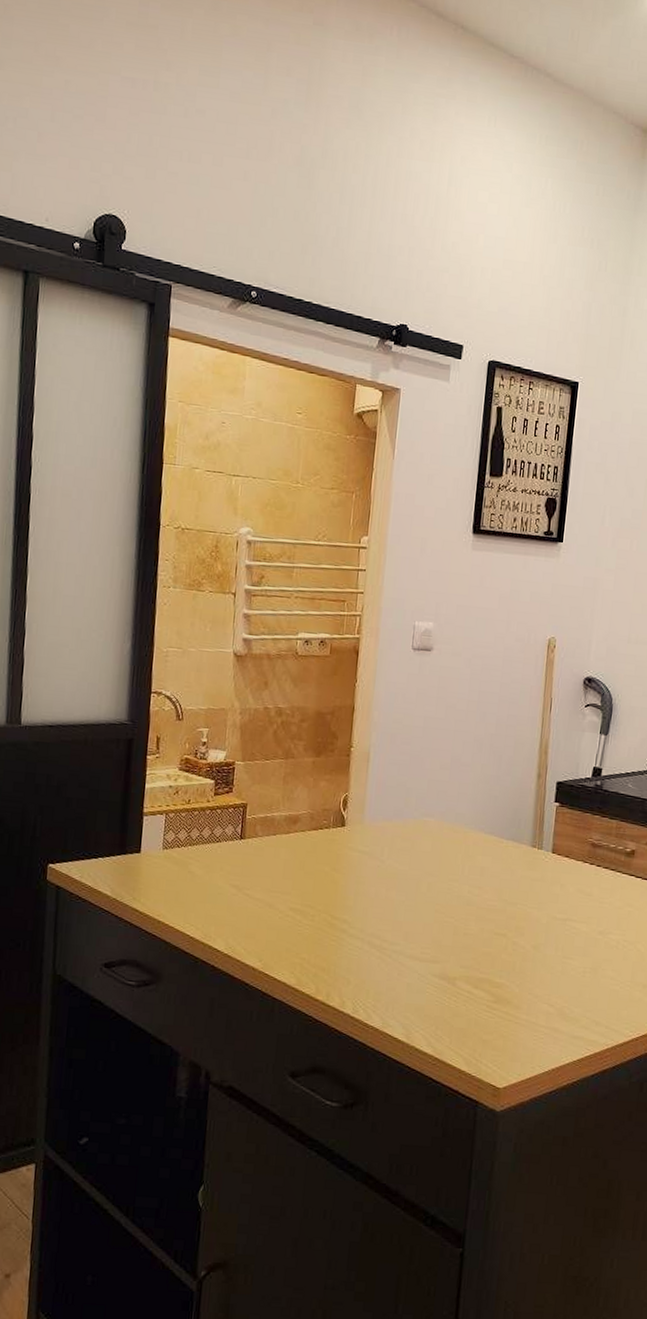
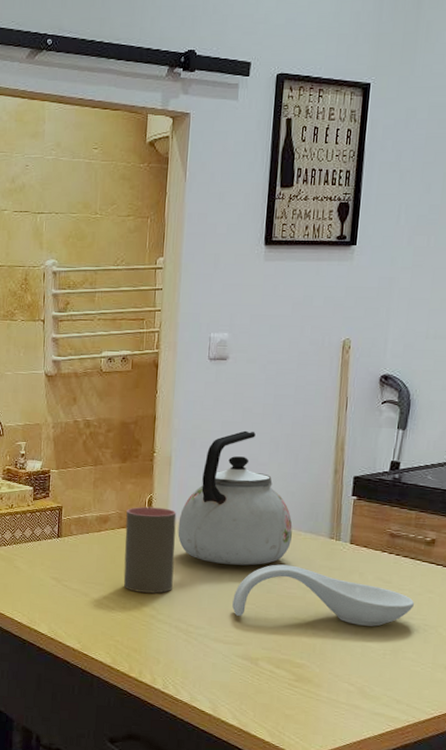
cup: none [312,806,374,905] -> present [123,506,177,594]
kettle: none [374,727,495,875] -> present [177,430,293,566]
spoon rest: none [430,874,615,942] -> present [232,564,415,627]

